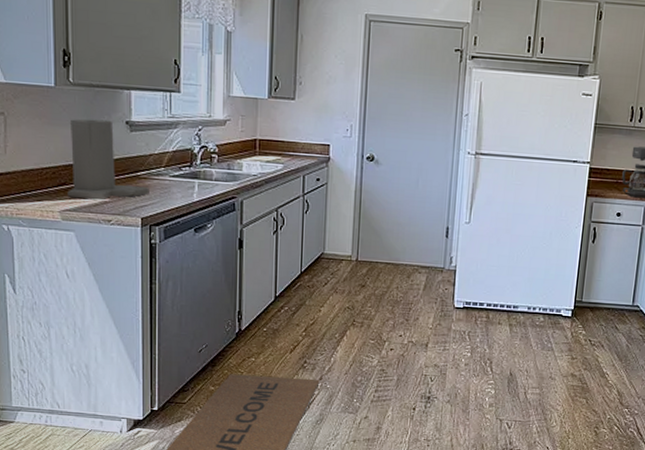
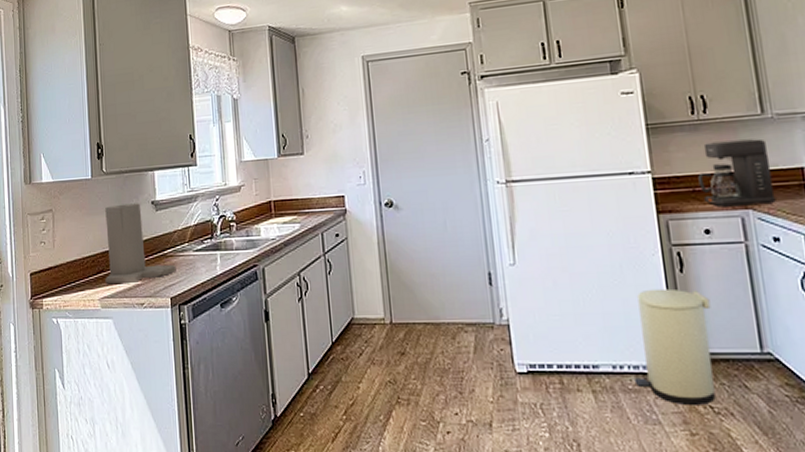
pedal bin: none [541,253,608,339] -> present [633,288,716,405]

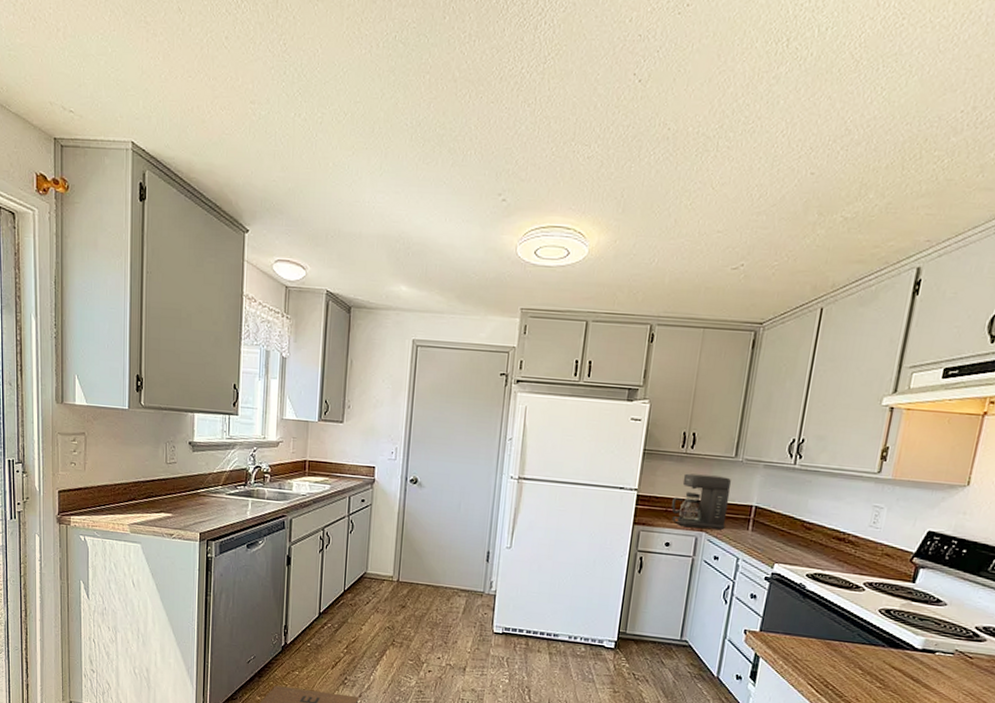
paper towel: present [105,203,176,285] -> none [136,439,208,516]
pedal bin: present [633,288,716,405] -> none [582,582,655,672]

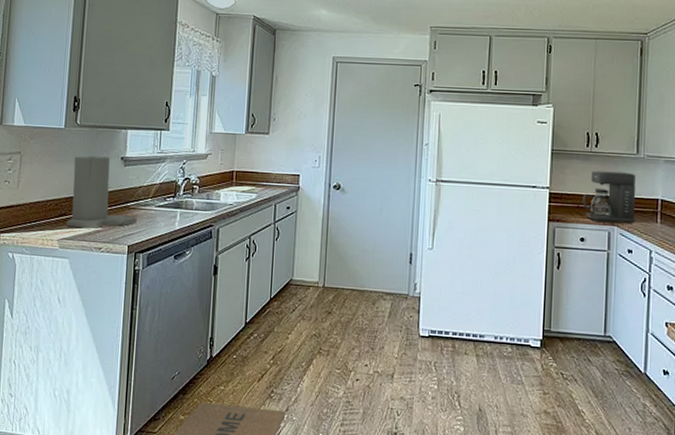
paper towel: none [136,439,208,516] -> present [66,155,137,230]

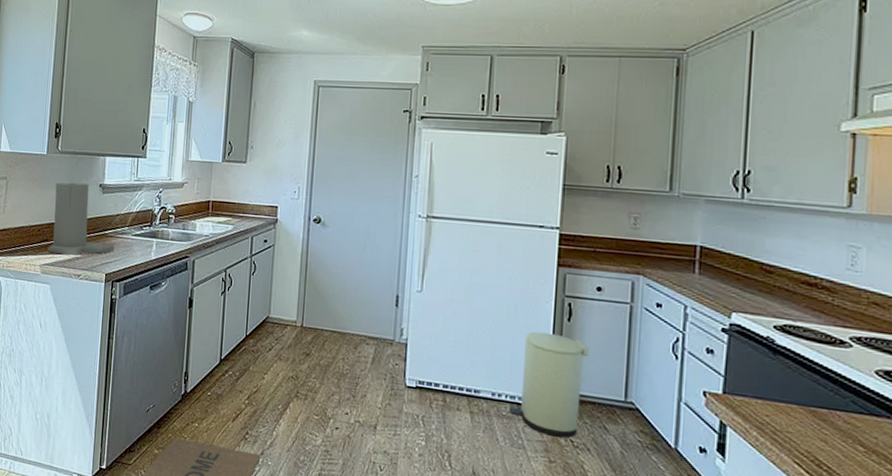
pedal bin: none [509,279,575,372] -> present [508,331,589,438]
coffee maker: present [583,170,636,223] -> none [600,210,668,273]

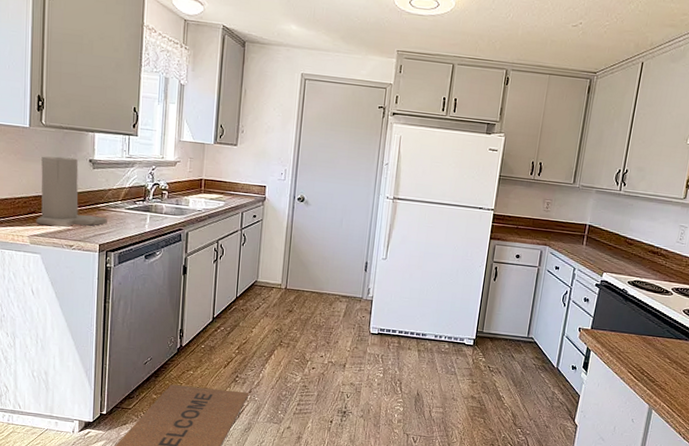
pedal bin: present [508,331,589,438] -> none [446,288,507,365]

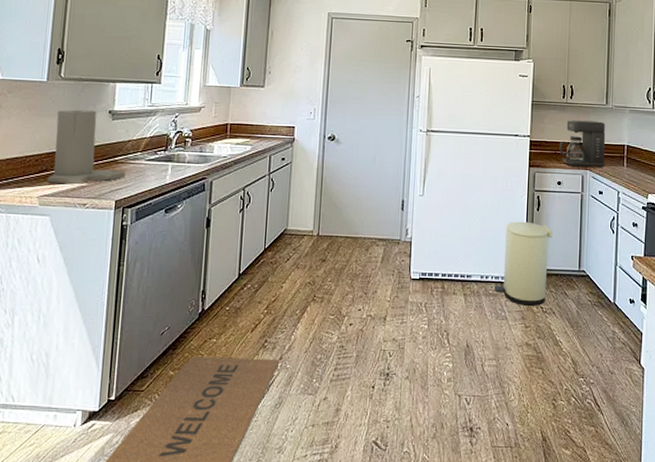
pedal bin: none [446,288,507,365] -> present [494,221,553,306]
coffee maker: none [521,196,570,244] -> present [559,120,606,167]

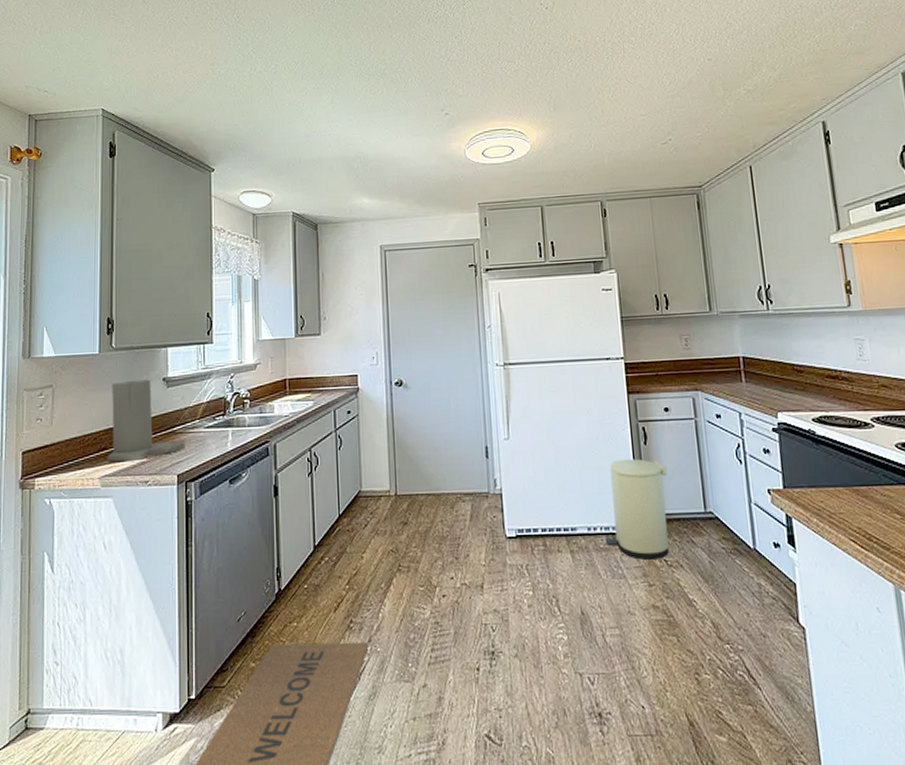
coffee maker: present [559,120,606,167] -> none [660,332,719,389]

